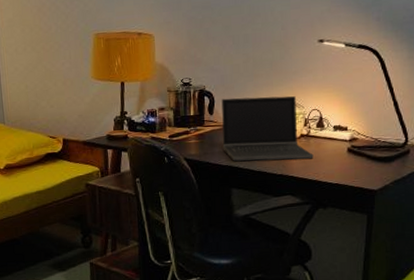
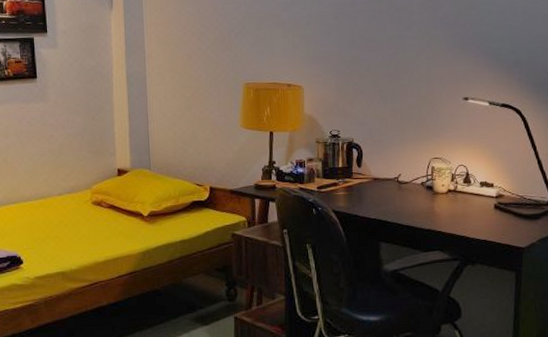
laptop computer: present [221,95,314,161] -> none [370,151,461,215]

